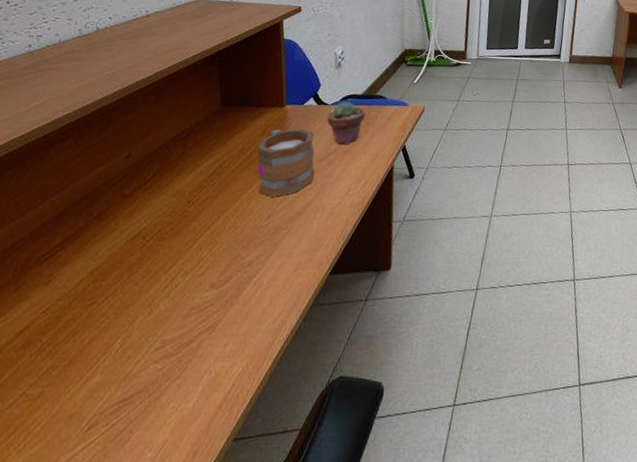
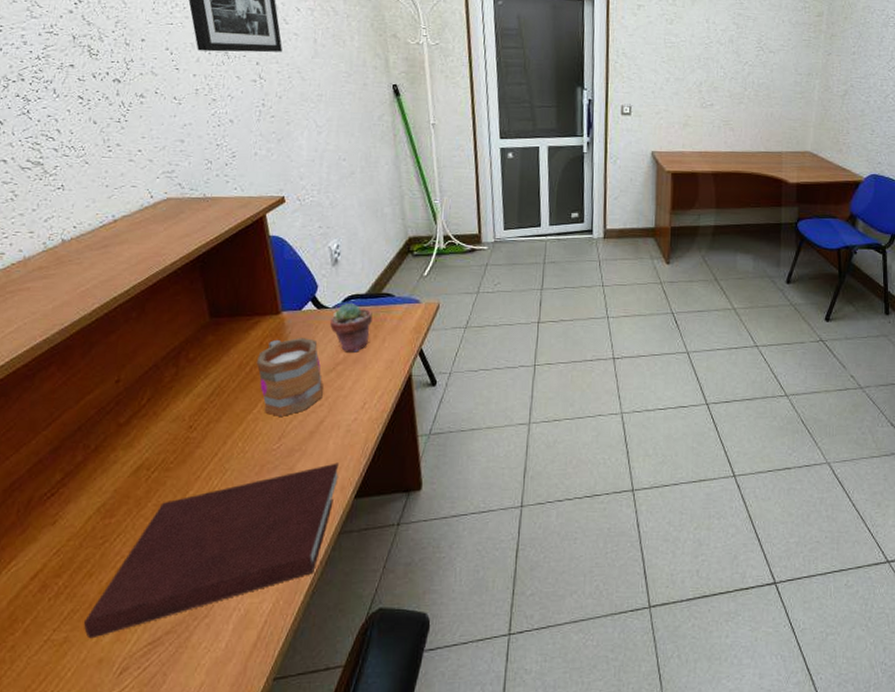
notebook: none [60,241,320,395] -> present [83,463,339,639]

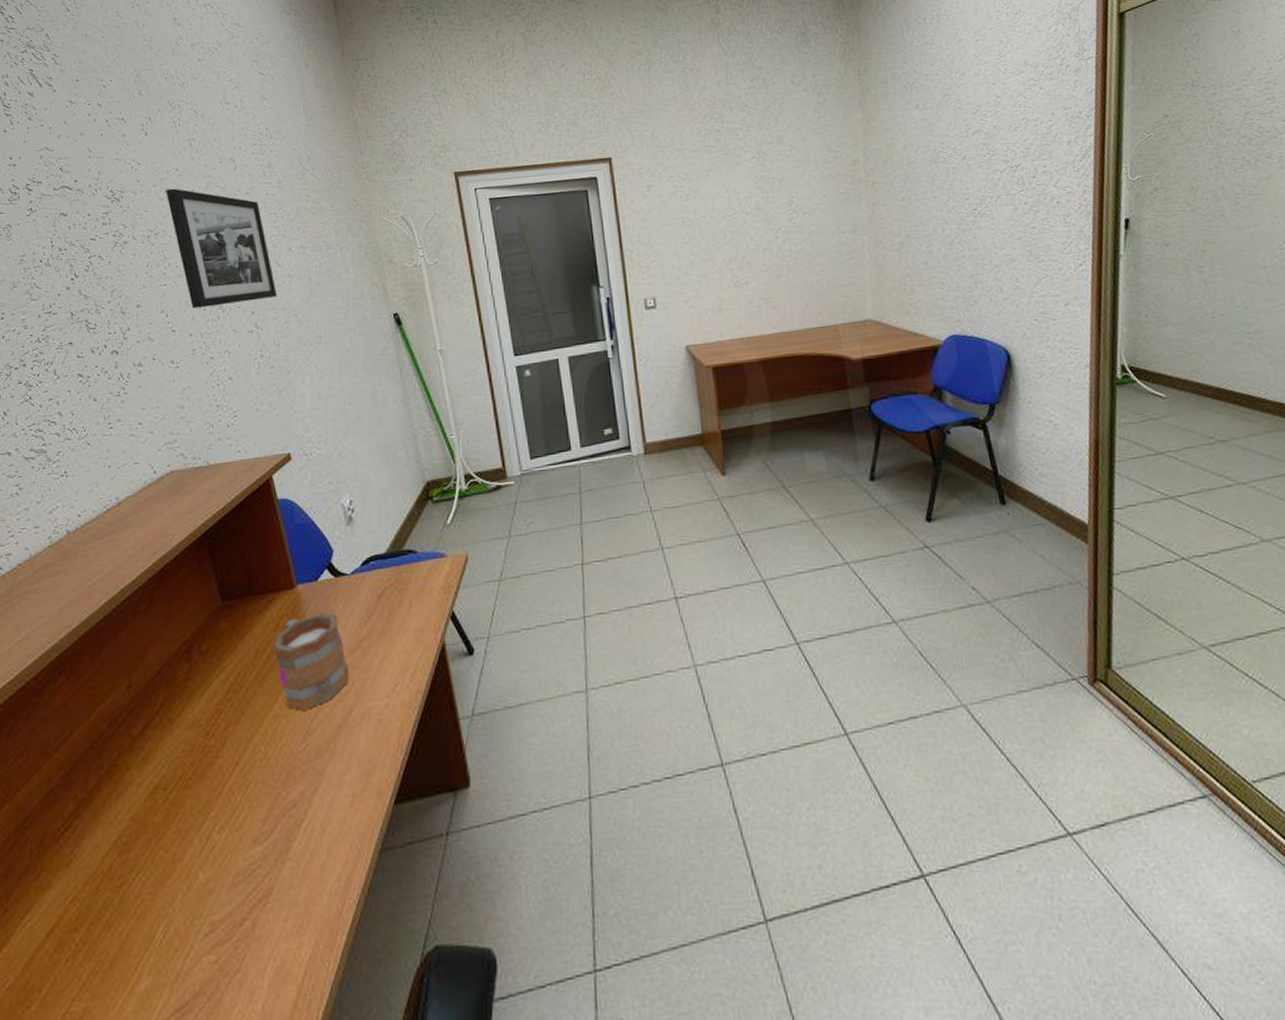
notebook: present [83,463,339,639] -> none [104,761,373,1009]
potted succulent: present [330,302,373,352] -> none [350,565,395,625]

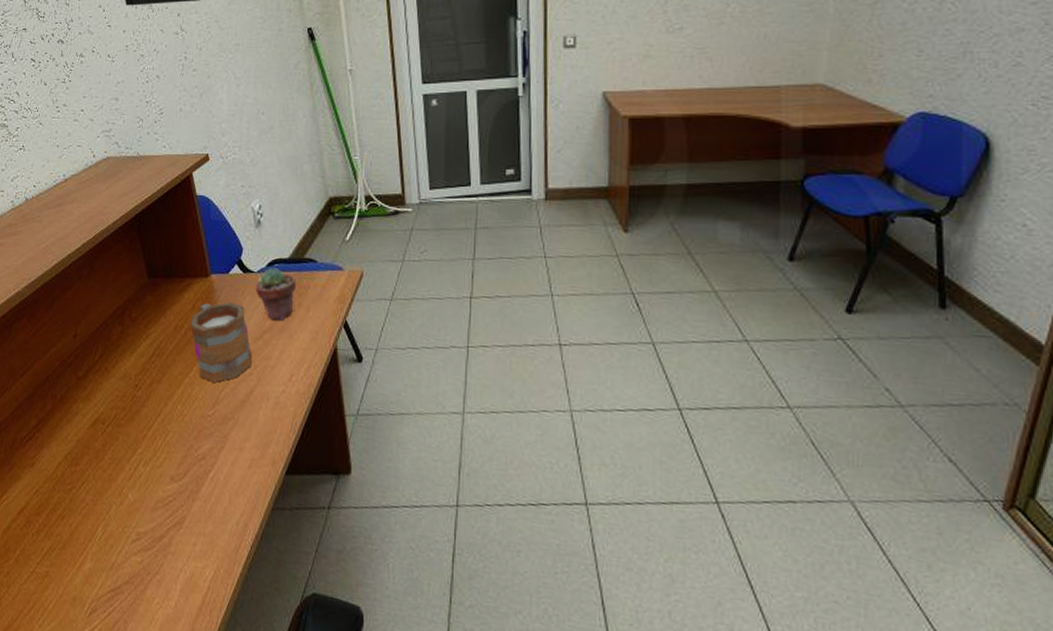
potted succulent: none [350,565,395,625] -> present [256,267,296,321]

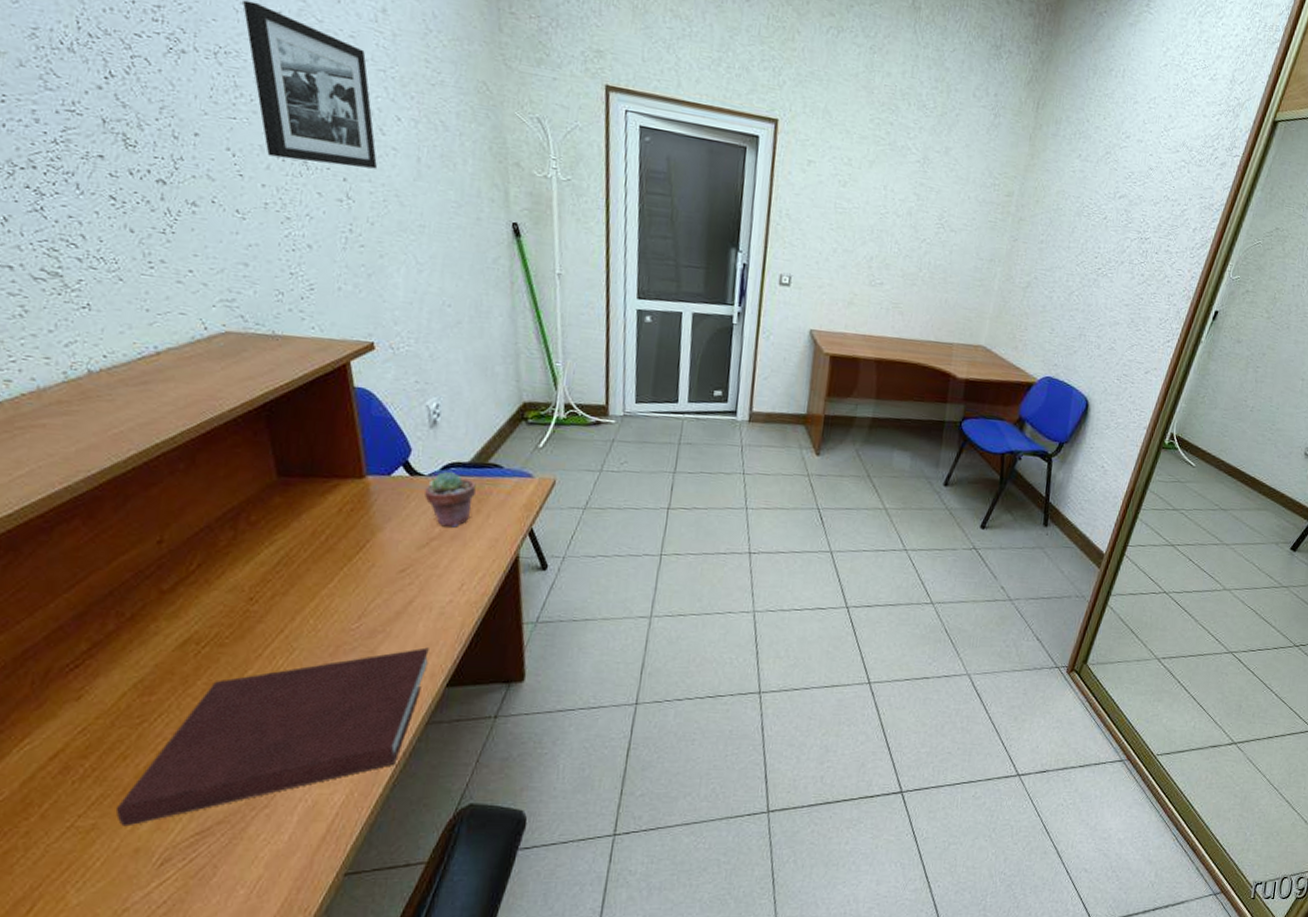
notebook: none [59,435,269,577] -> present [115,647,429,827]
mug: present [190,302,252,383] -> none [333,506,414,593]

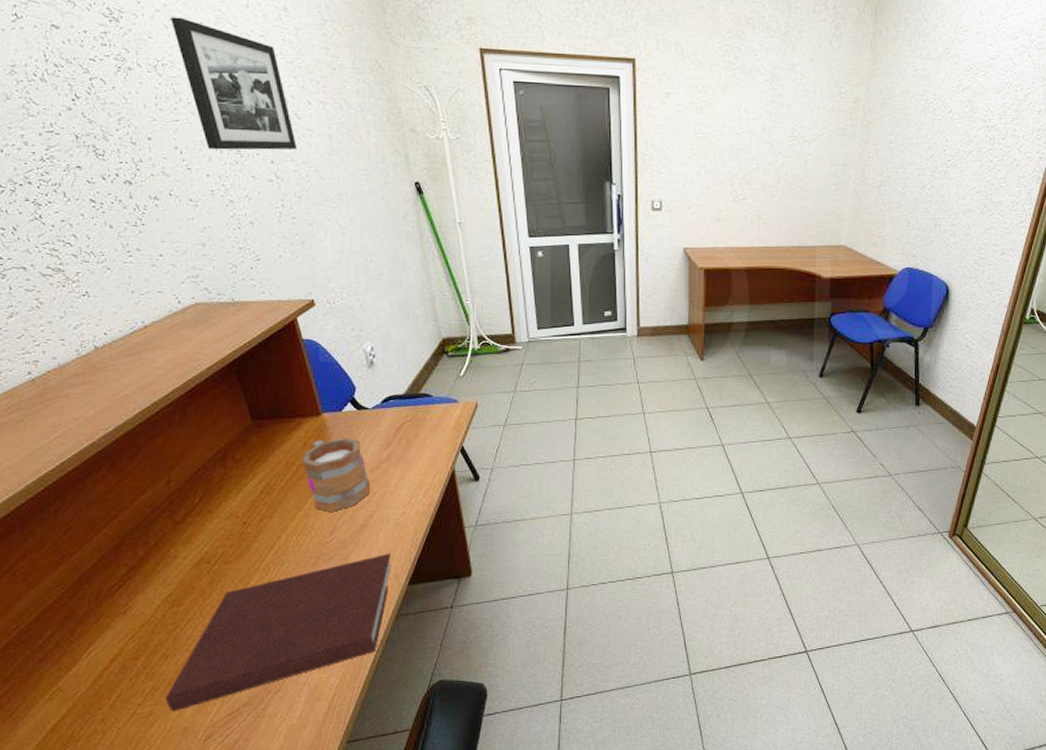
mug: none [333,506,414,593] -> present [302,438,370,512]
potted succulent: present [425,471,476,528] -> none [371,403,412,451]

